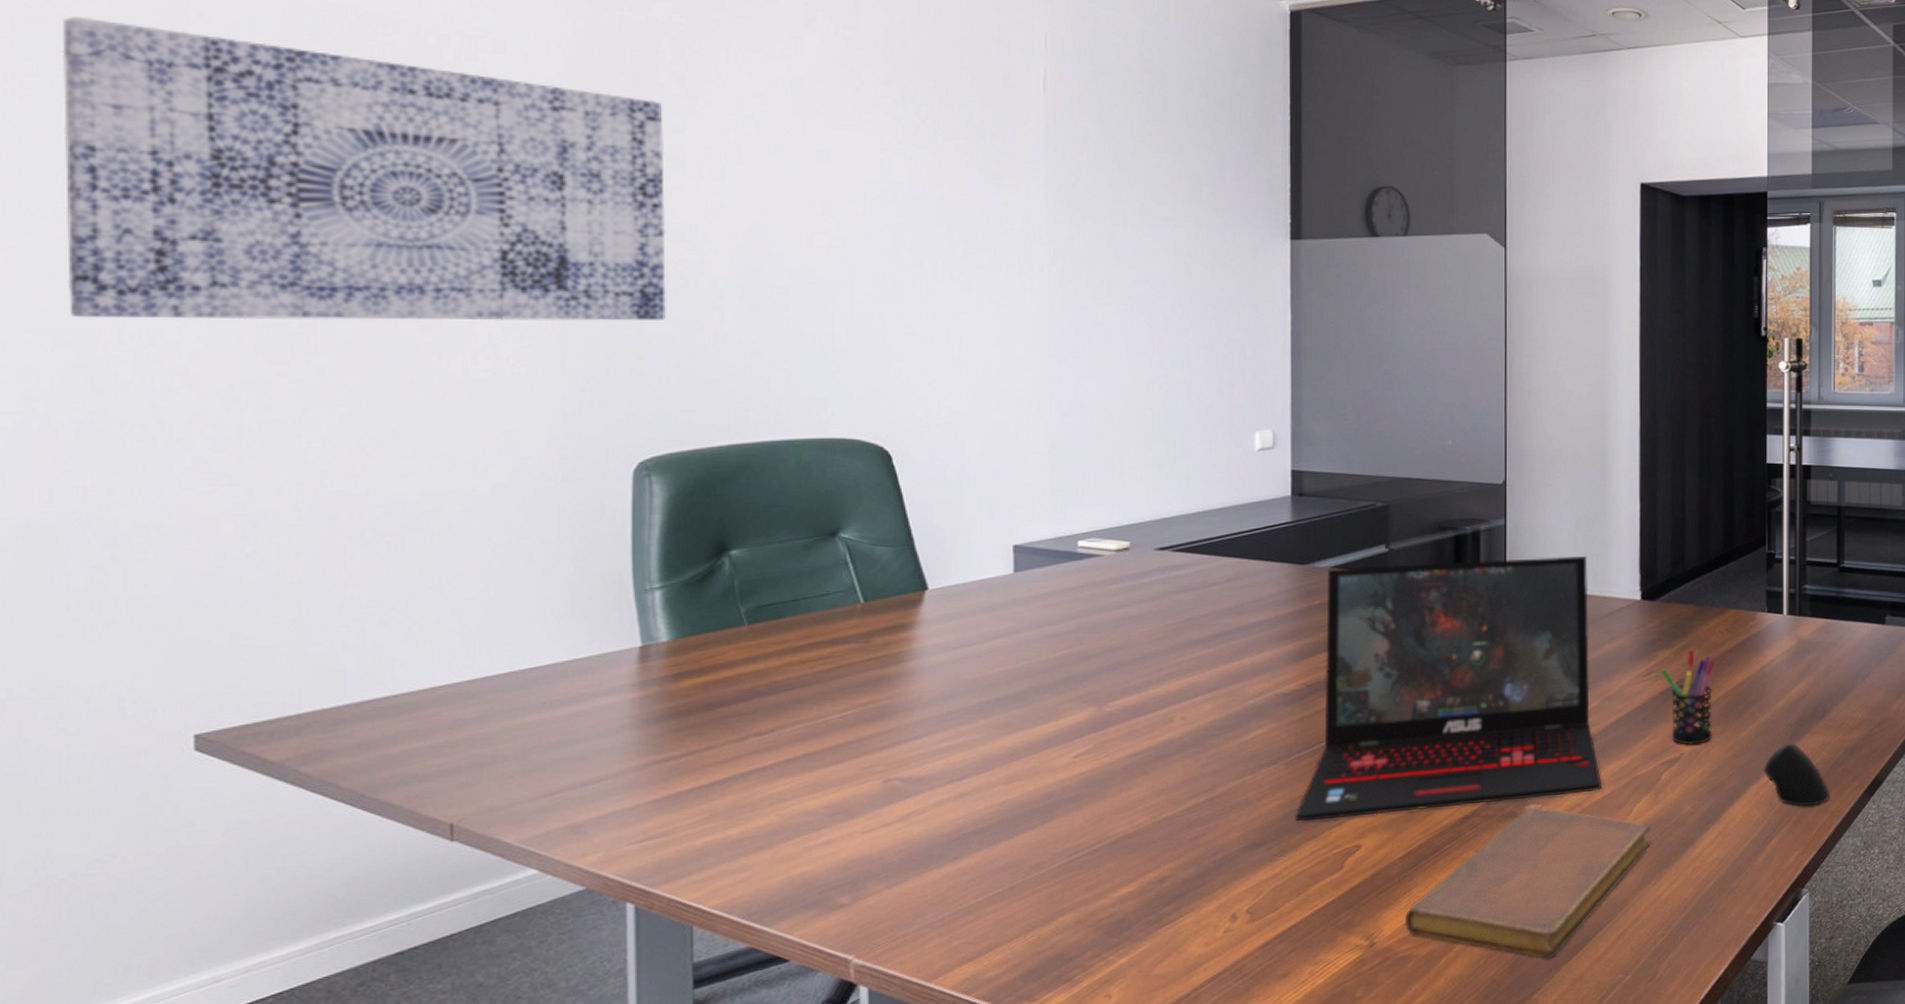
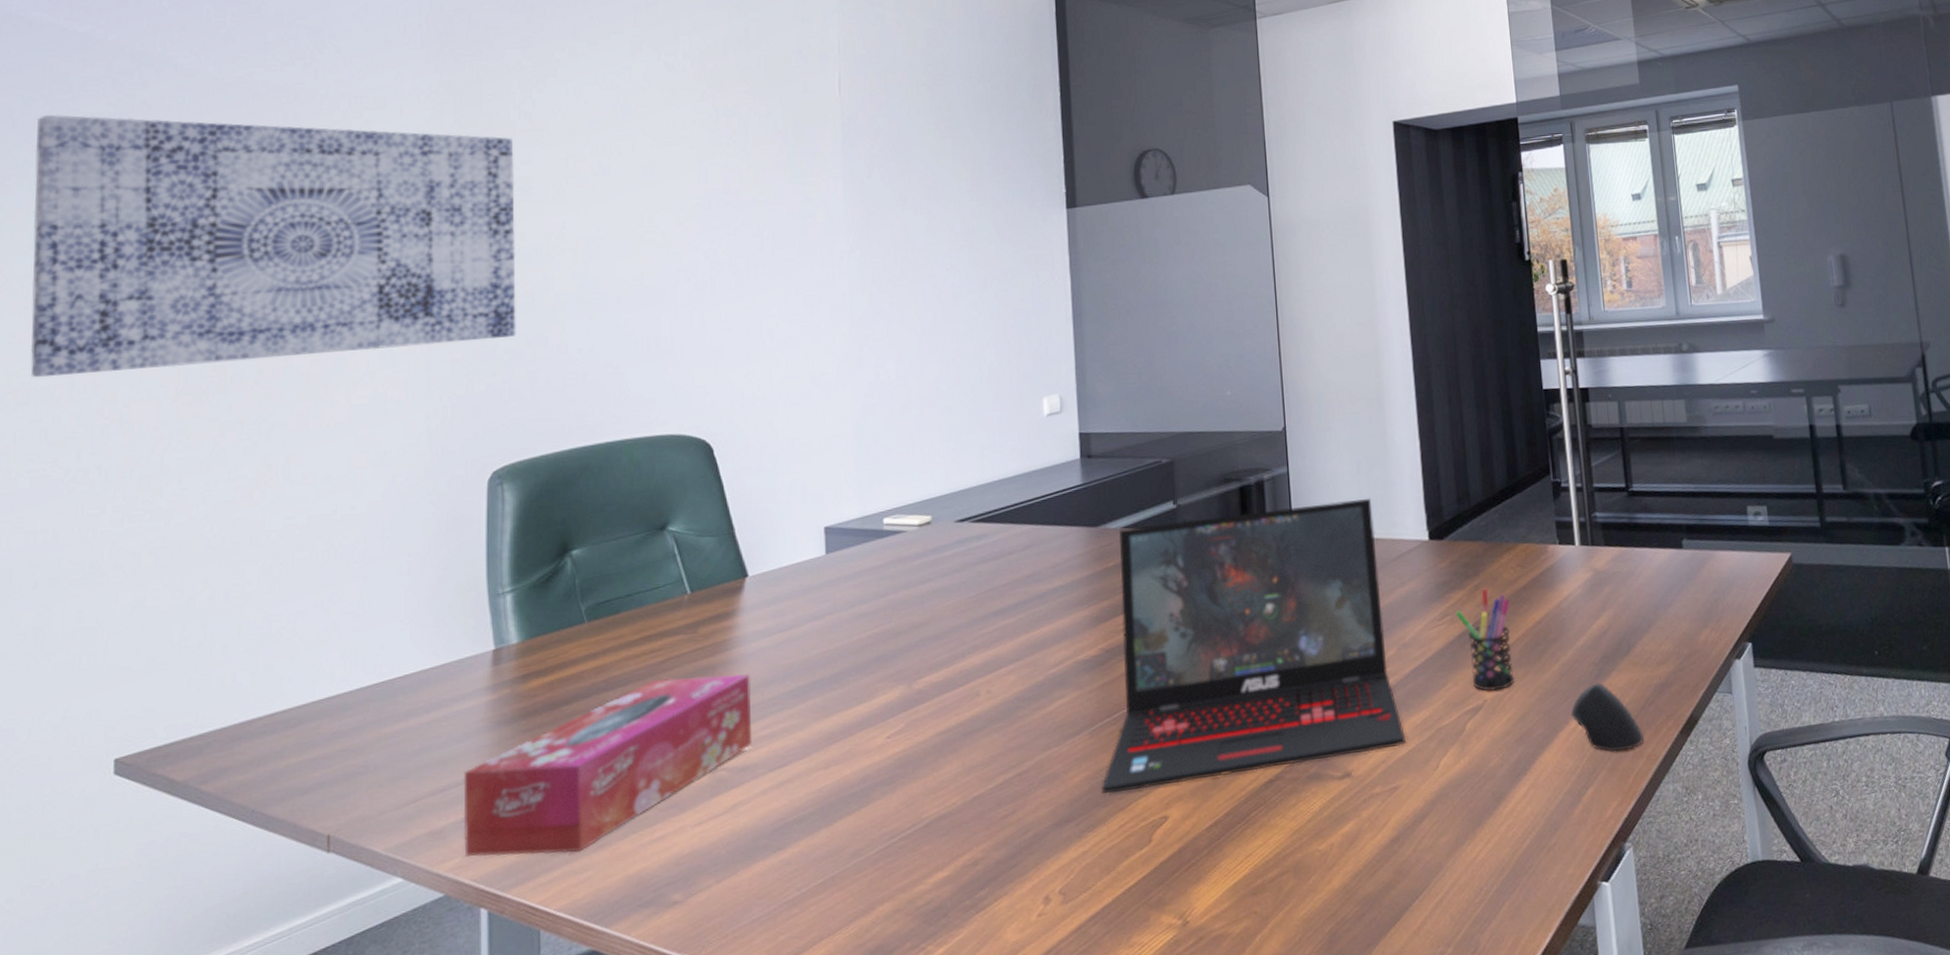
tissue box: none [606,686,929,854] -> present [463,673,753,858]
notebook: present [1404,806,1652,959] -> none [1216,765,1462,933]

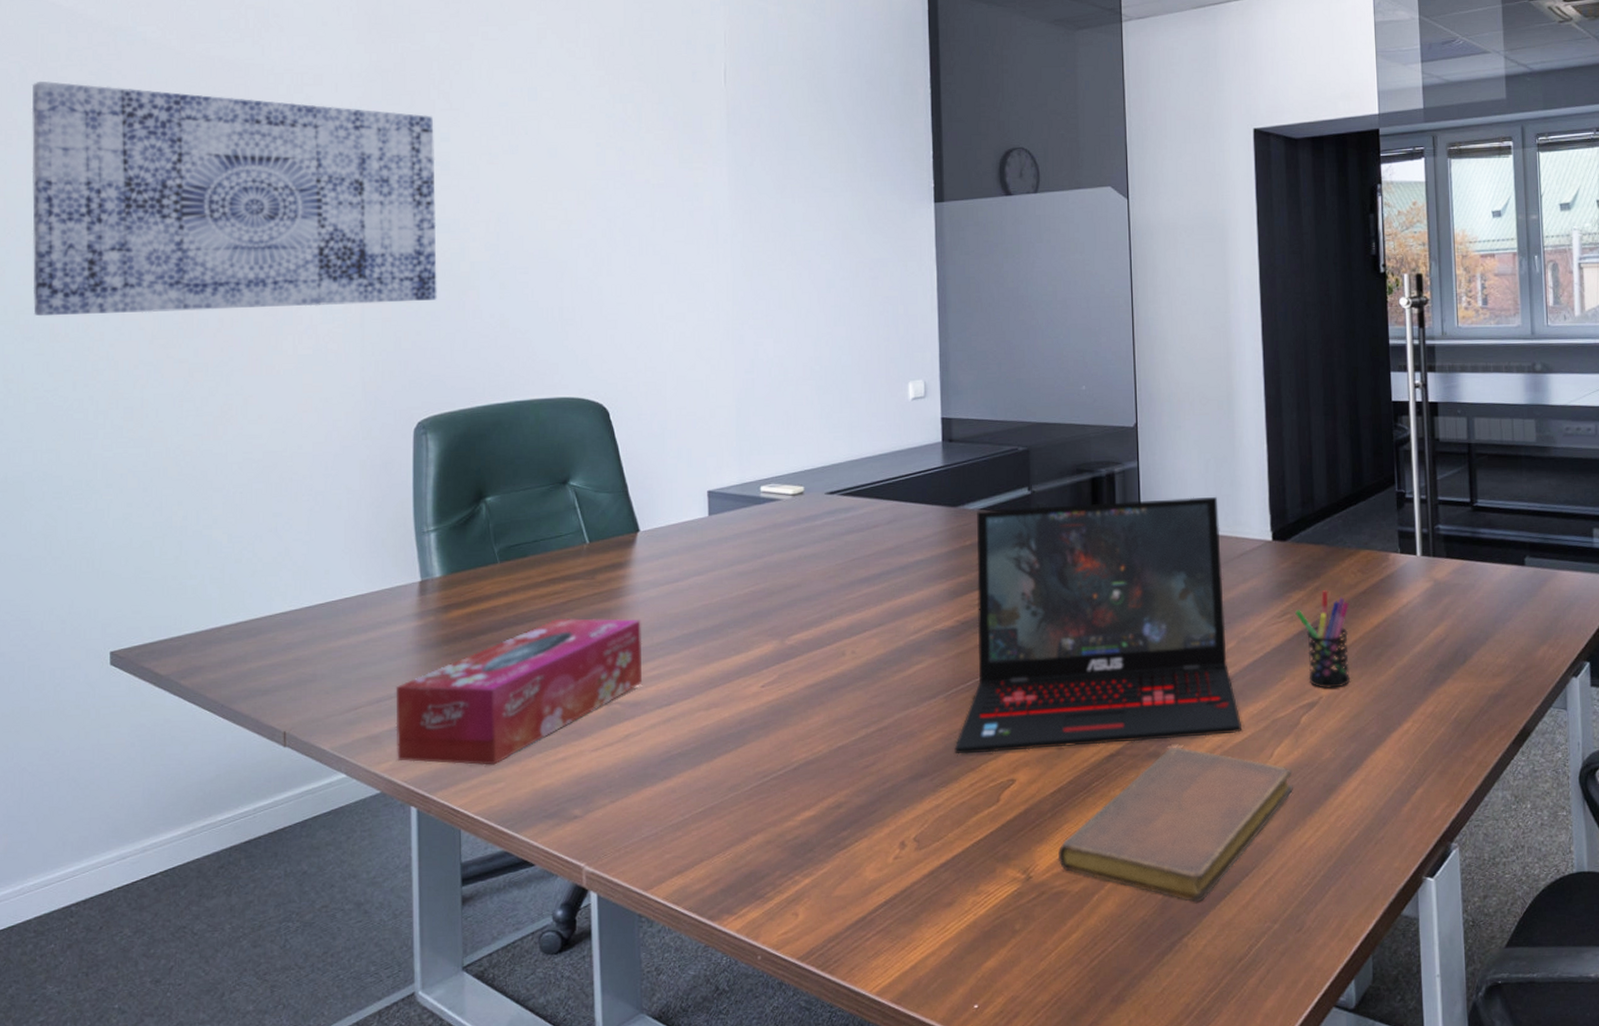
notebook: none [1216,765,1462,933] -> present [1057,746,1294,903]
computer mouse: present [1571,682,1645,752] -> none [1404,689,1476,756]

